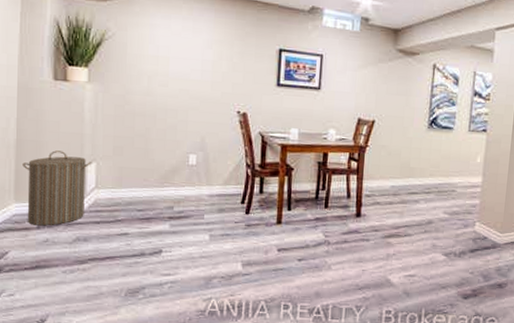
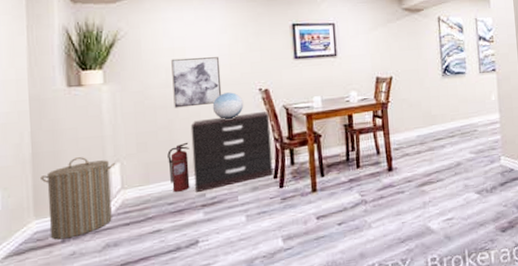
fire extinguisher: none [141,153,163,200] -> present [167,142,190,192]
wall art: none [153,67,202,119] -> present [171,57,222,108]
dresser: none [163,133,245,204] -> present [190,111,273,192]
decorative sphere: none [189,110,221,137] -> present [212,92,244,119]

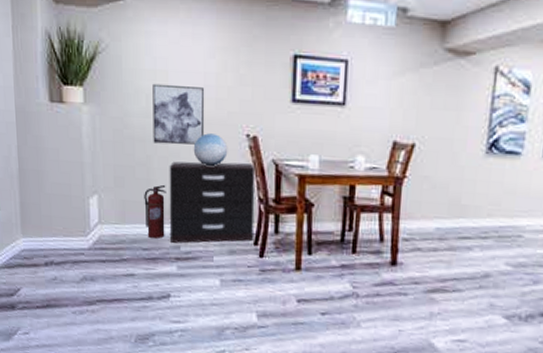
laundry hamper: present [40,157,116,240] -> none [26,181,94,263]

